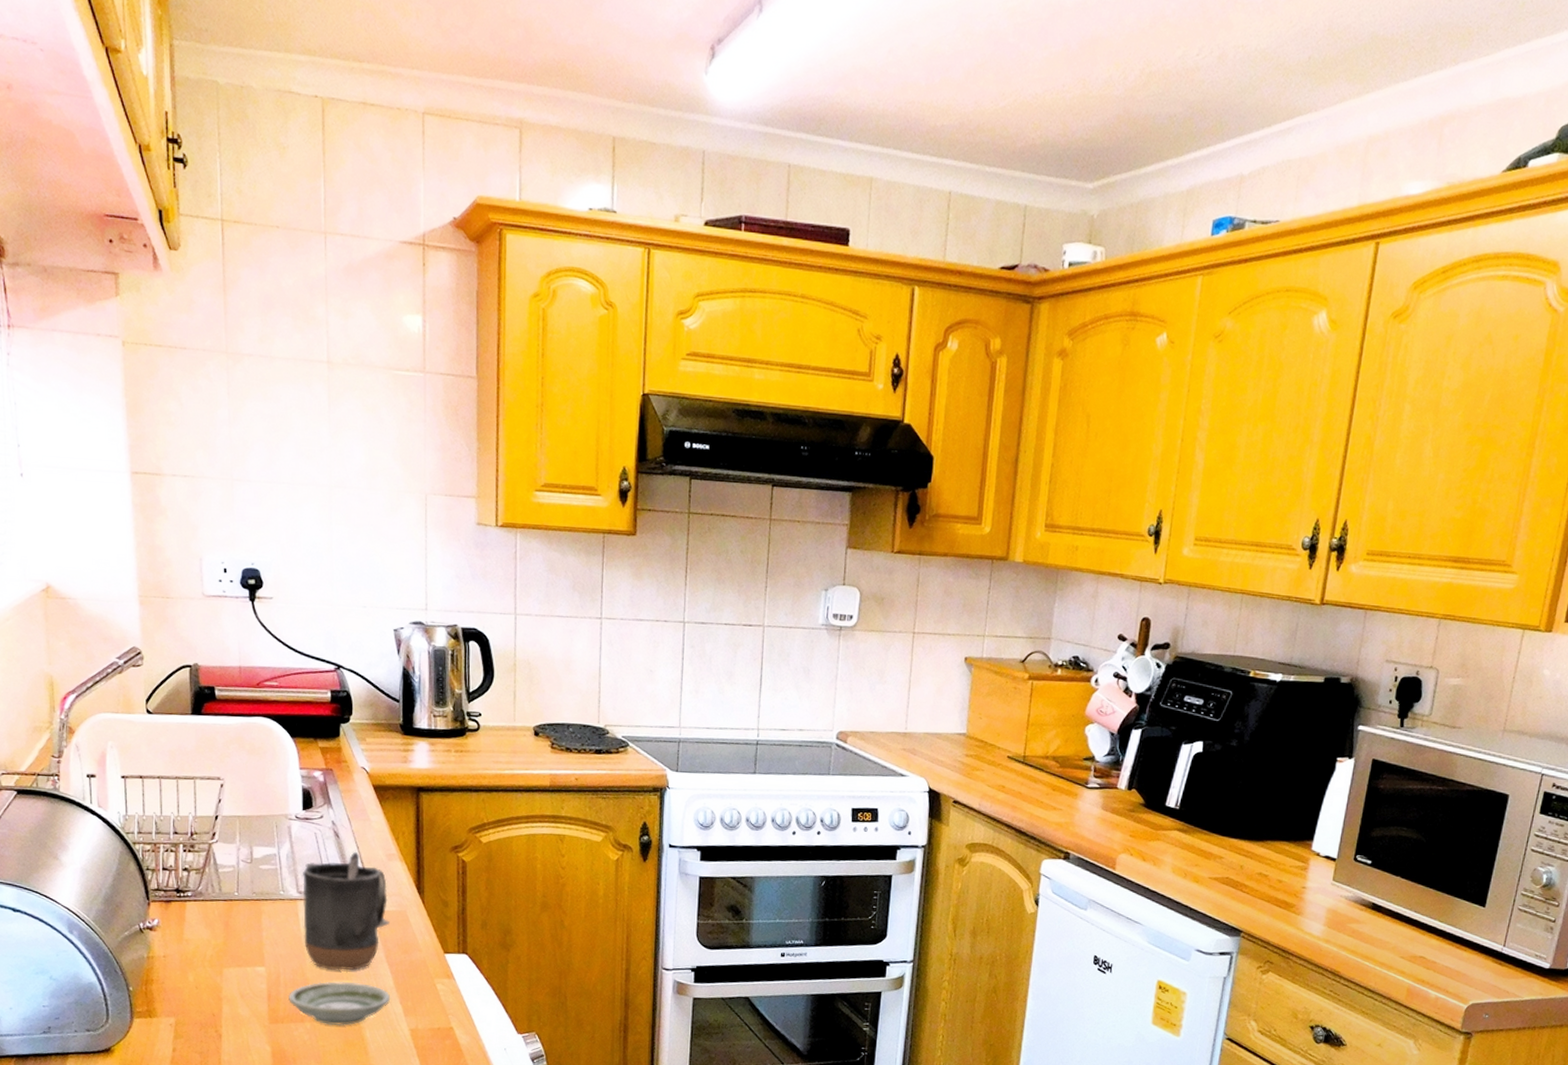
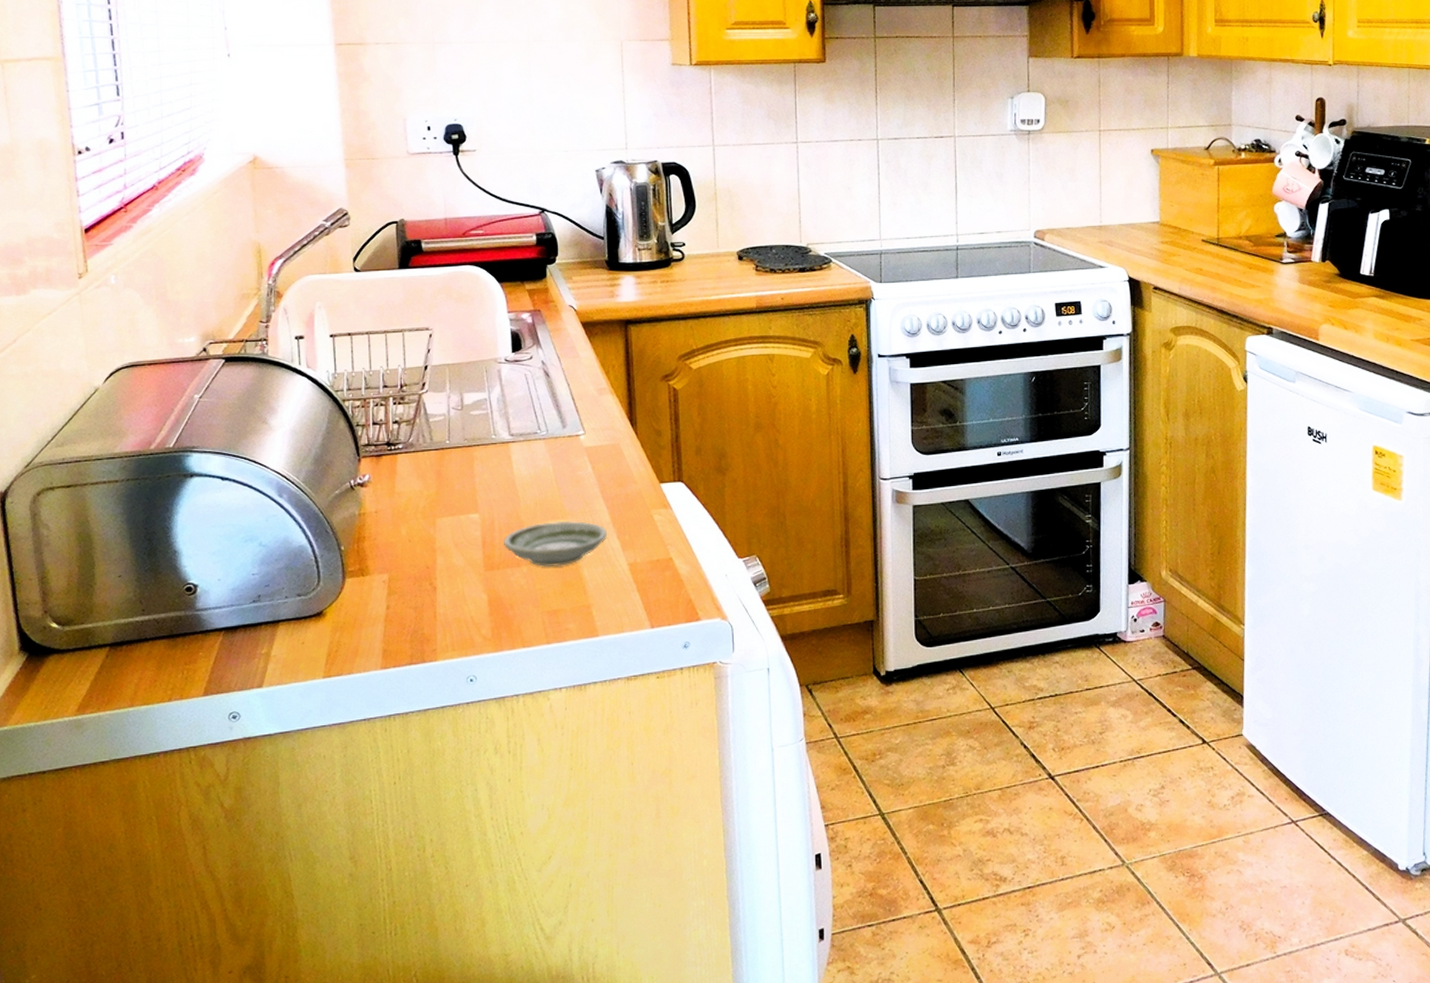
mug: present [302,852,391,970] -> none [514,390,604,510]

